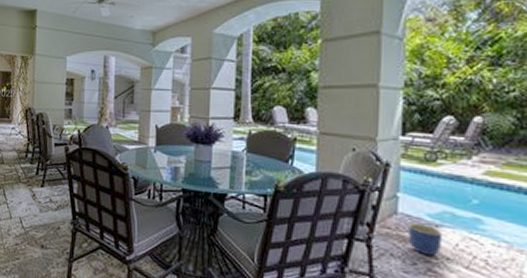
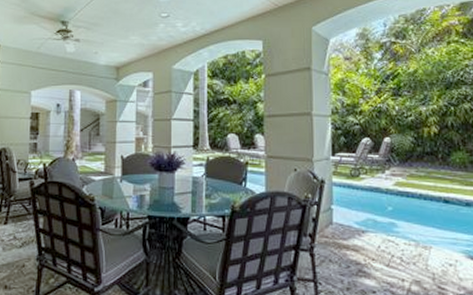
planter: present [408,223,443,256] -> none [341,231,369,258]

